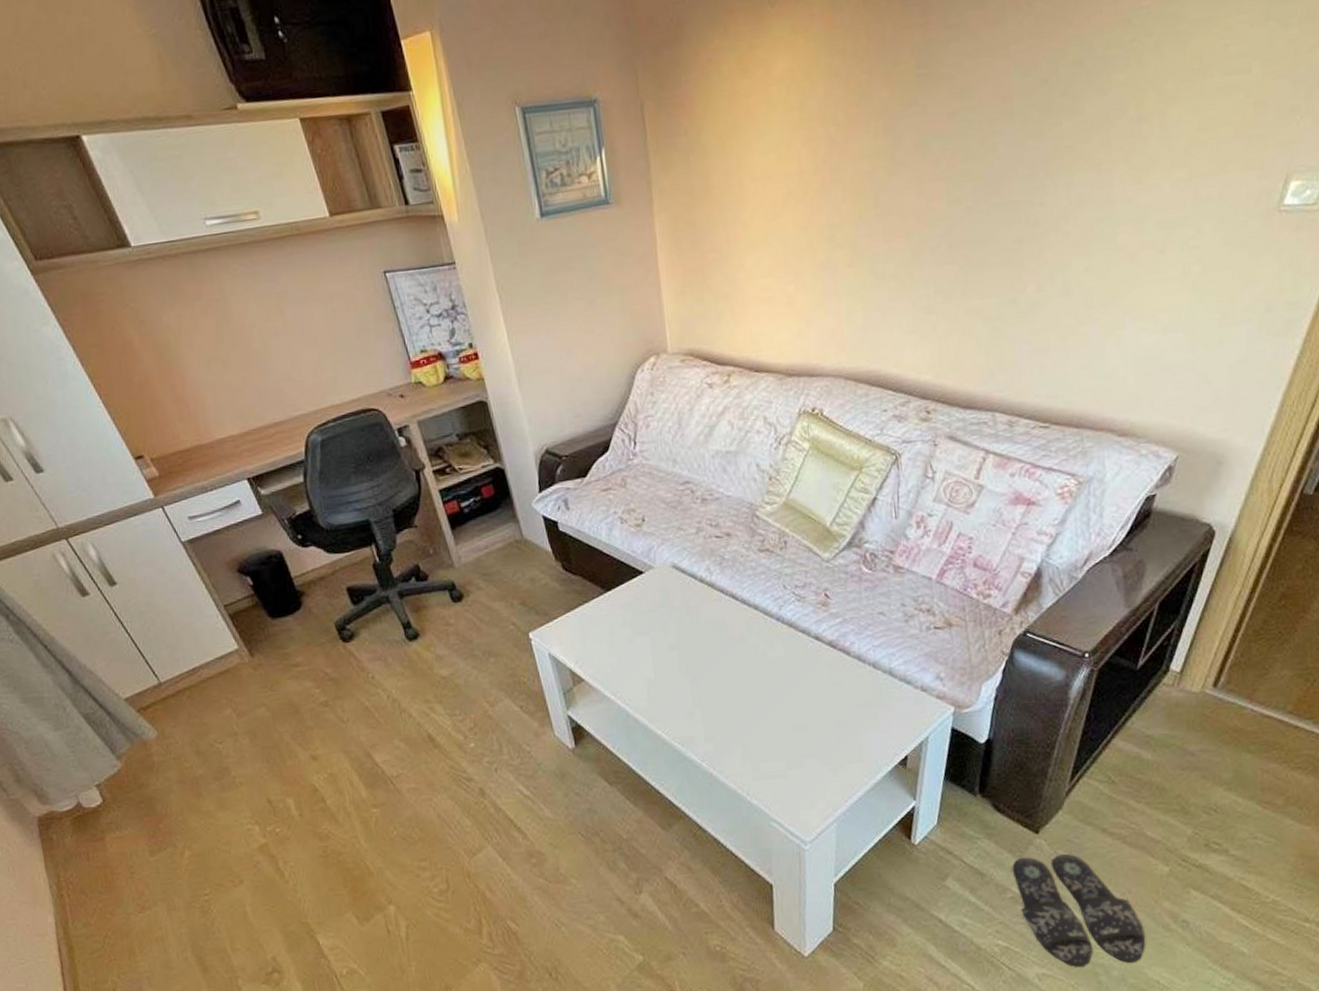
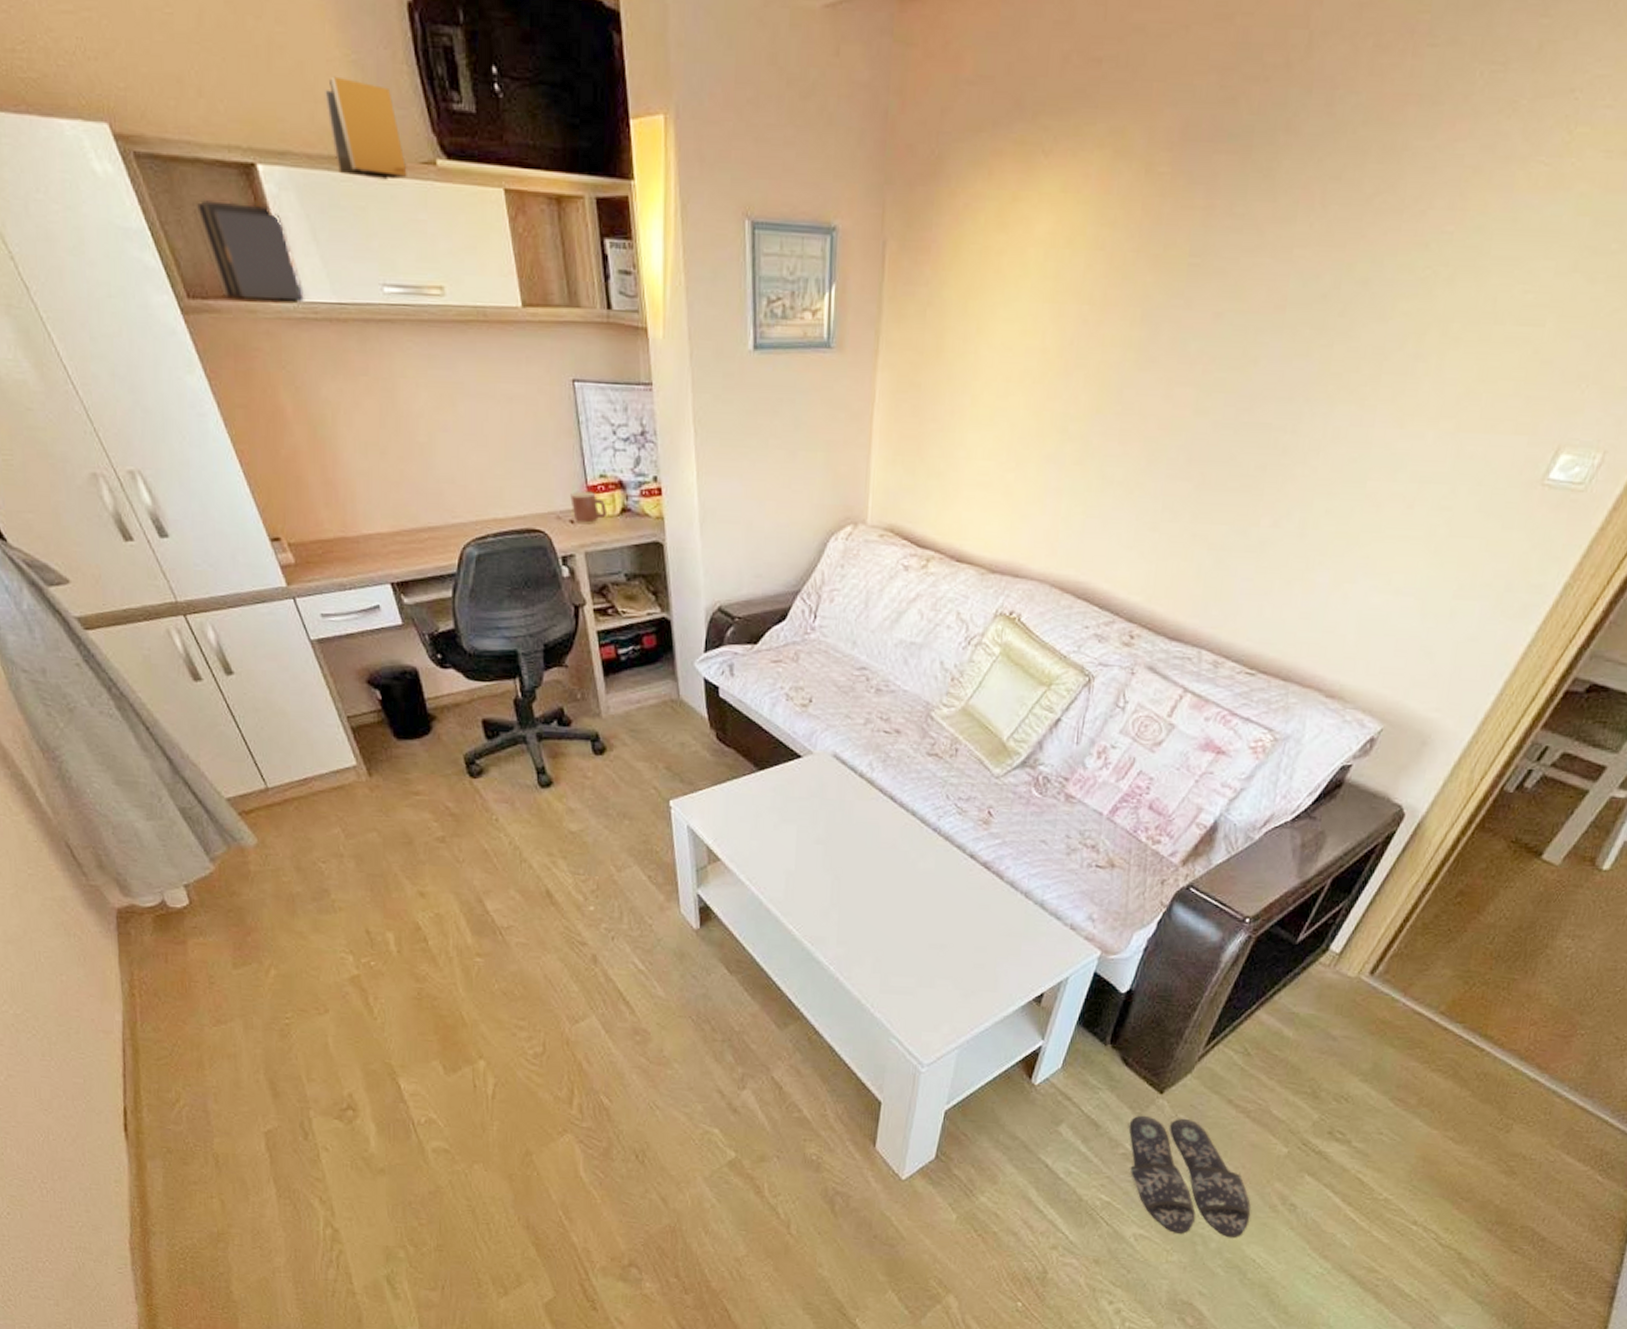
books: none [31,170,136,254] -> present [194,200,302,301]
books: none [131,50,213,131] -> present [323,76,407,180]
mug: none [397,366,432,397] -> present [570,491,606,525]

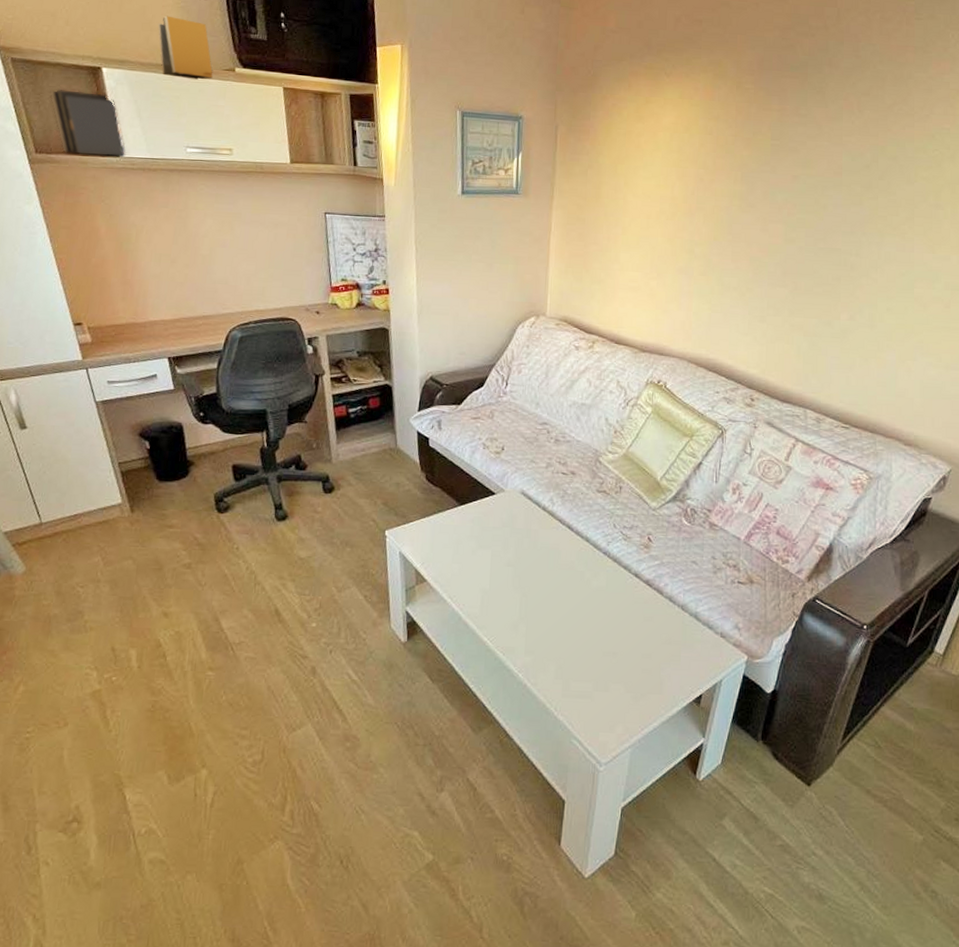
mug: present [570,491,606,525] -> none [317,290,345,315]
slippers: present [1129,1115,1251,1237] -> none [785,807,898,927]

